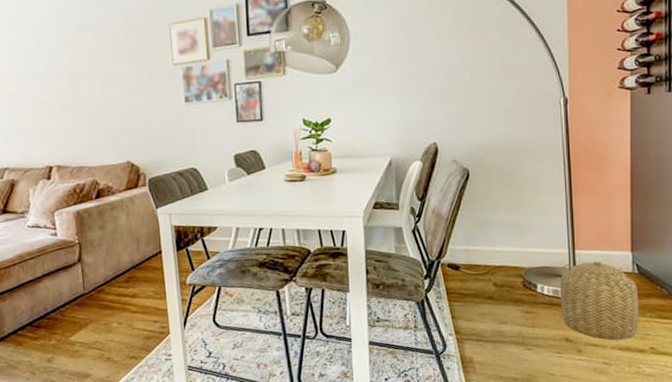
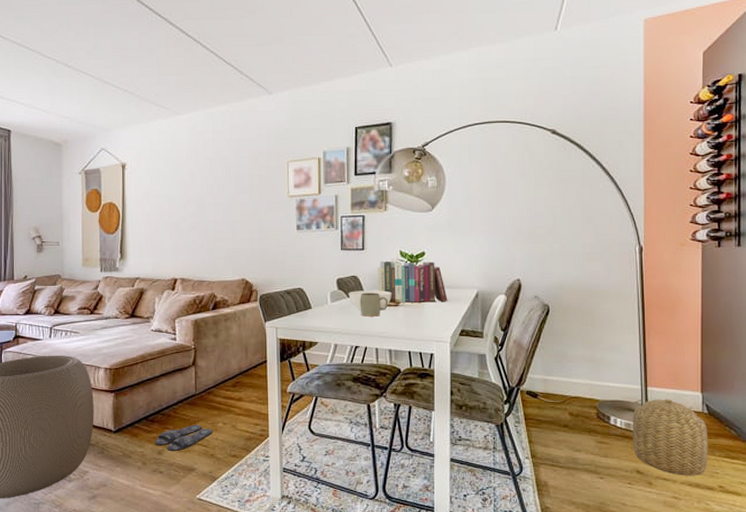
slippers: none [42,326,107,358] -> present [154,424,213,451]
bowl: none [248,164,297,188] -> present [348,290,393,310]
mug: none [261,167,293,195] -> present [360,293,388,317]
books: none [278,128,359,178] -> present [376,261,448,303]

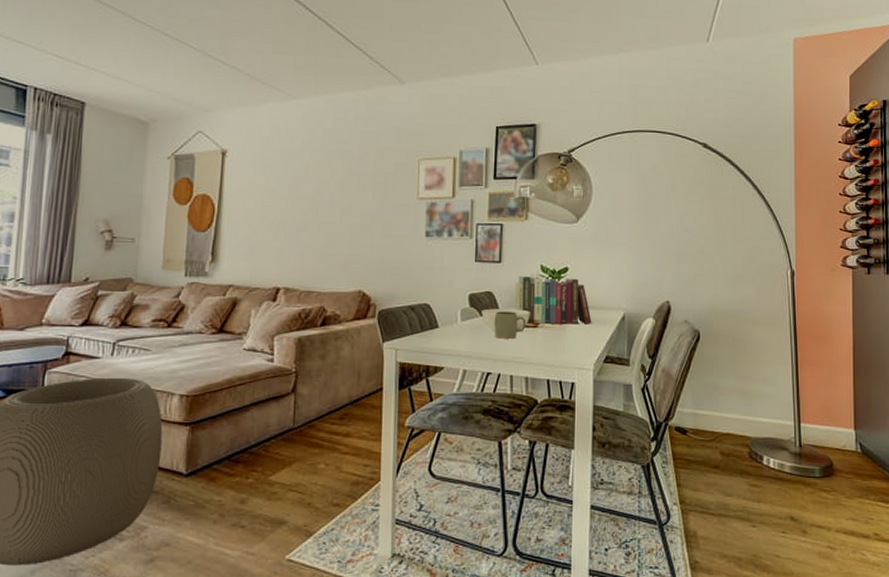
slippers: present [154,424,213,451] -> none [237,465,312,499]
basket: present [632,399,708,476] -> none [785,437,863,523]

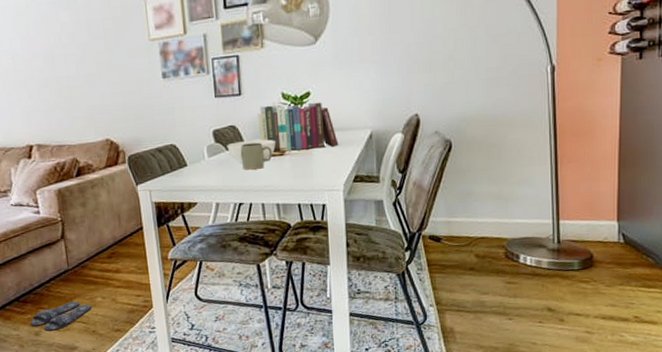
slippers: none [237,465,312,499] -> present [29,301,92,331]

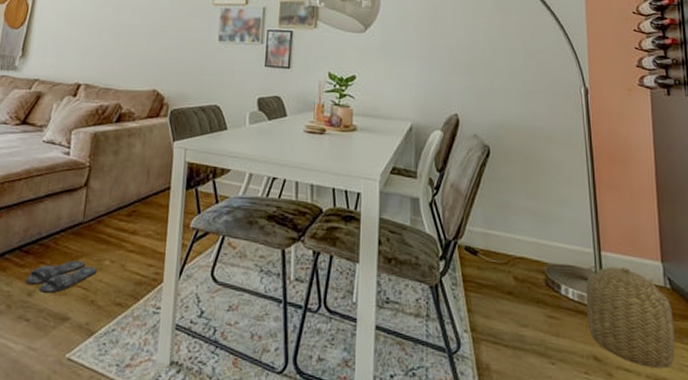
bowl: present [227,139,277,163] -> none [269,113,318,136]
mug: present [240,142,273,170] -> none [281,116,313,145]
books: present [256,102,339,152] -> none [302,82,379,134]
basket: none [543,231,624,310] -> present [586,267,676,368]

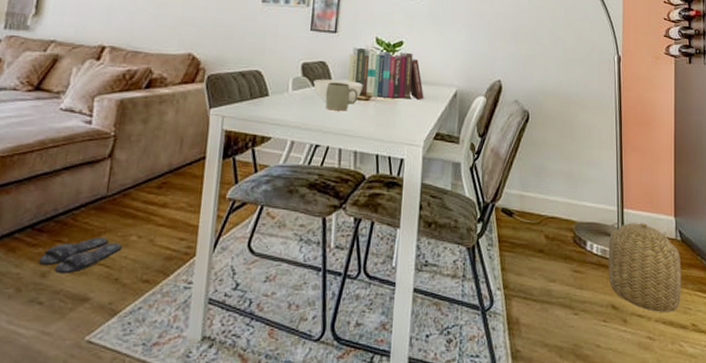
bowl: none [269,113,318,136] -> present [313,79,364,102]
mug: none [281,116,313,145] -> present [325,82,358,111]
books: none [302,82,379,134] -> present [348,47,424,100]

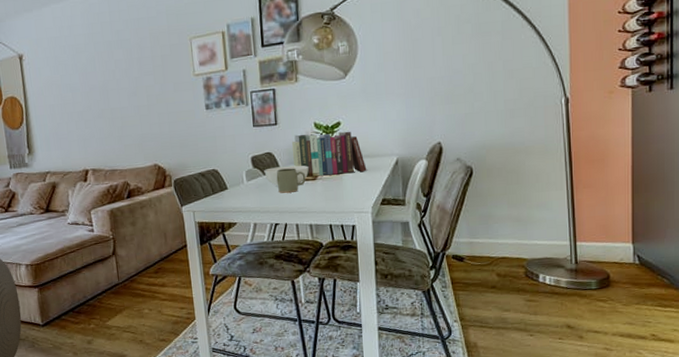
slippers: present [38,237,122,273] -> none [83,312,140,340]
basket: present [608,223,681,312] -> none [561,252,640,328]

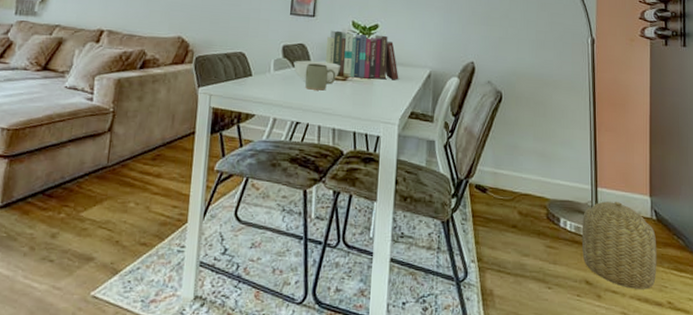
basket: none [561,252,640,328] -> present [581,201,657,289]

